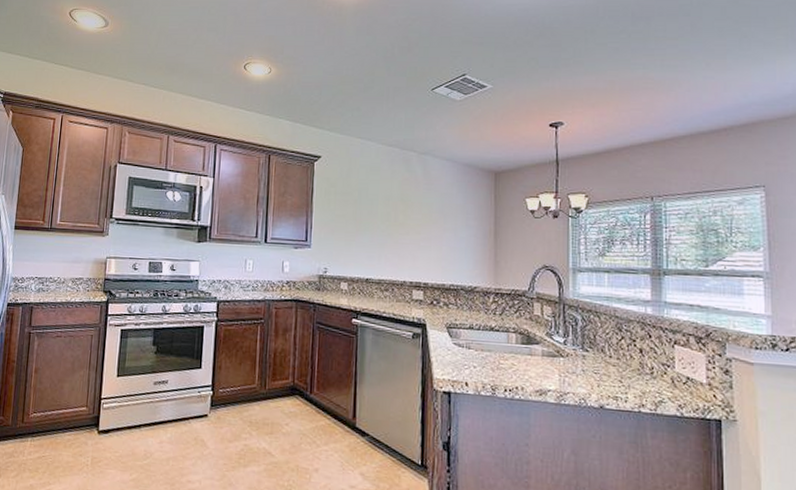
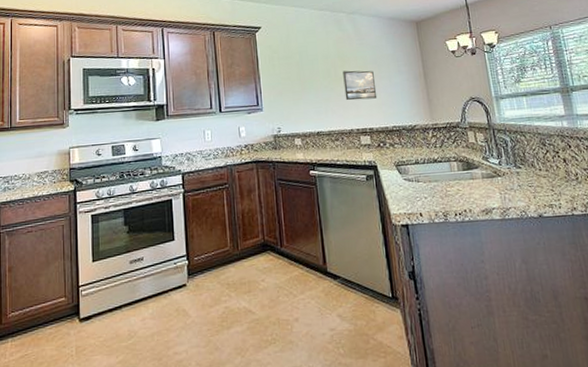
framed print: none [402,216,439,252] -> present [343,70,377,101]

